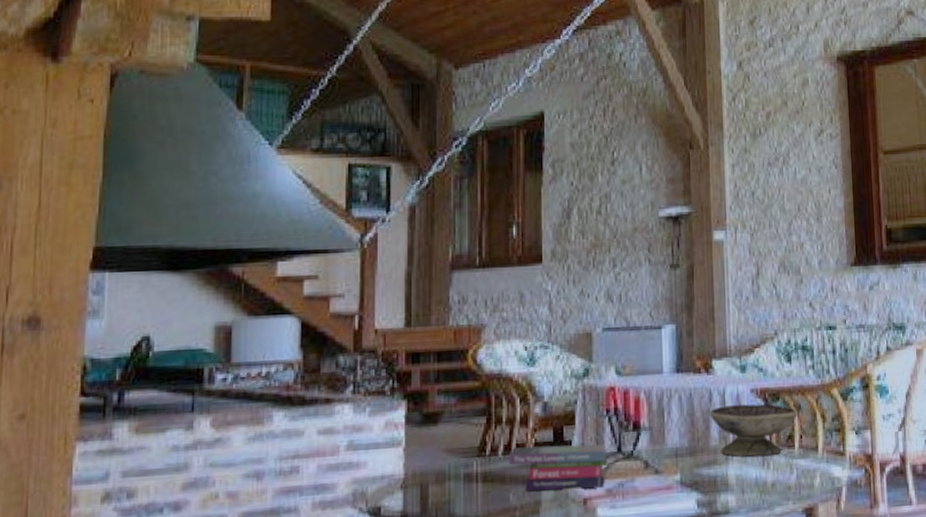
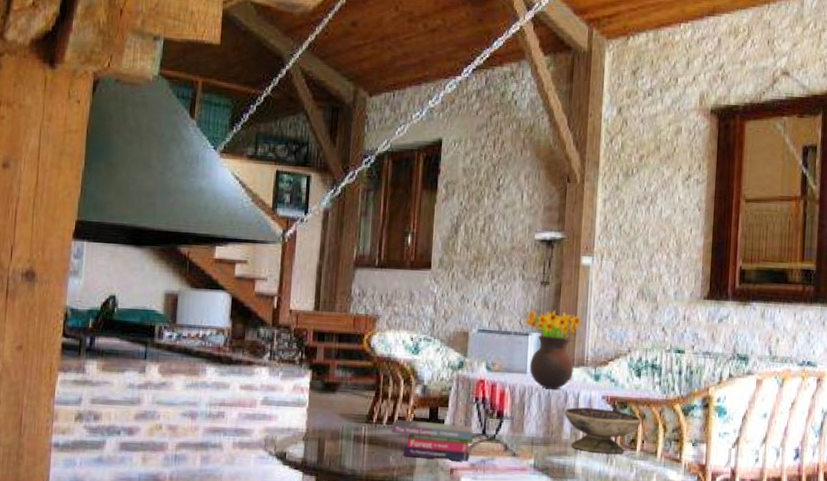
flower arrangement: none [656,295,721,389] -> present [525,308,582,389]

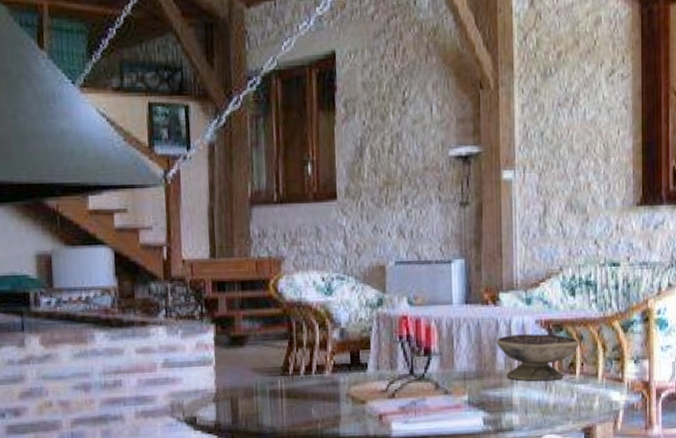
books: present [391,419,473,462] -> none [309,366,401,407]
flower arrangement: present [525,308,582,389] -> none [446,232,508,319]

